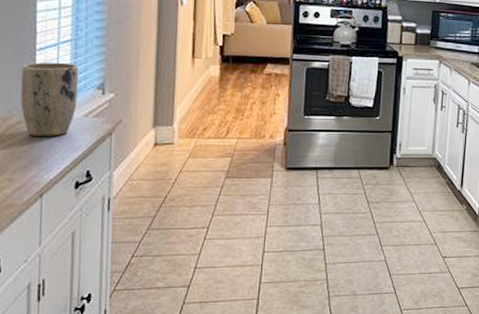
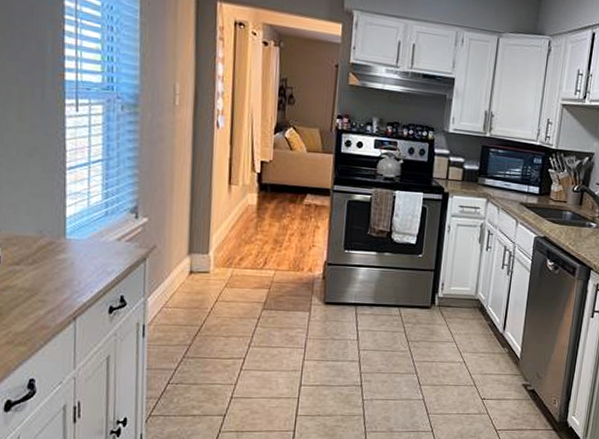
plant pot: present [20,62,79,137] -> none [50,182,111,260]

